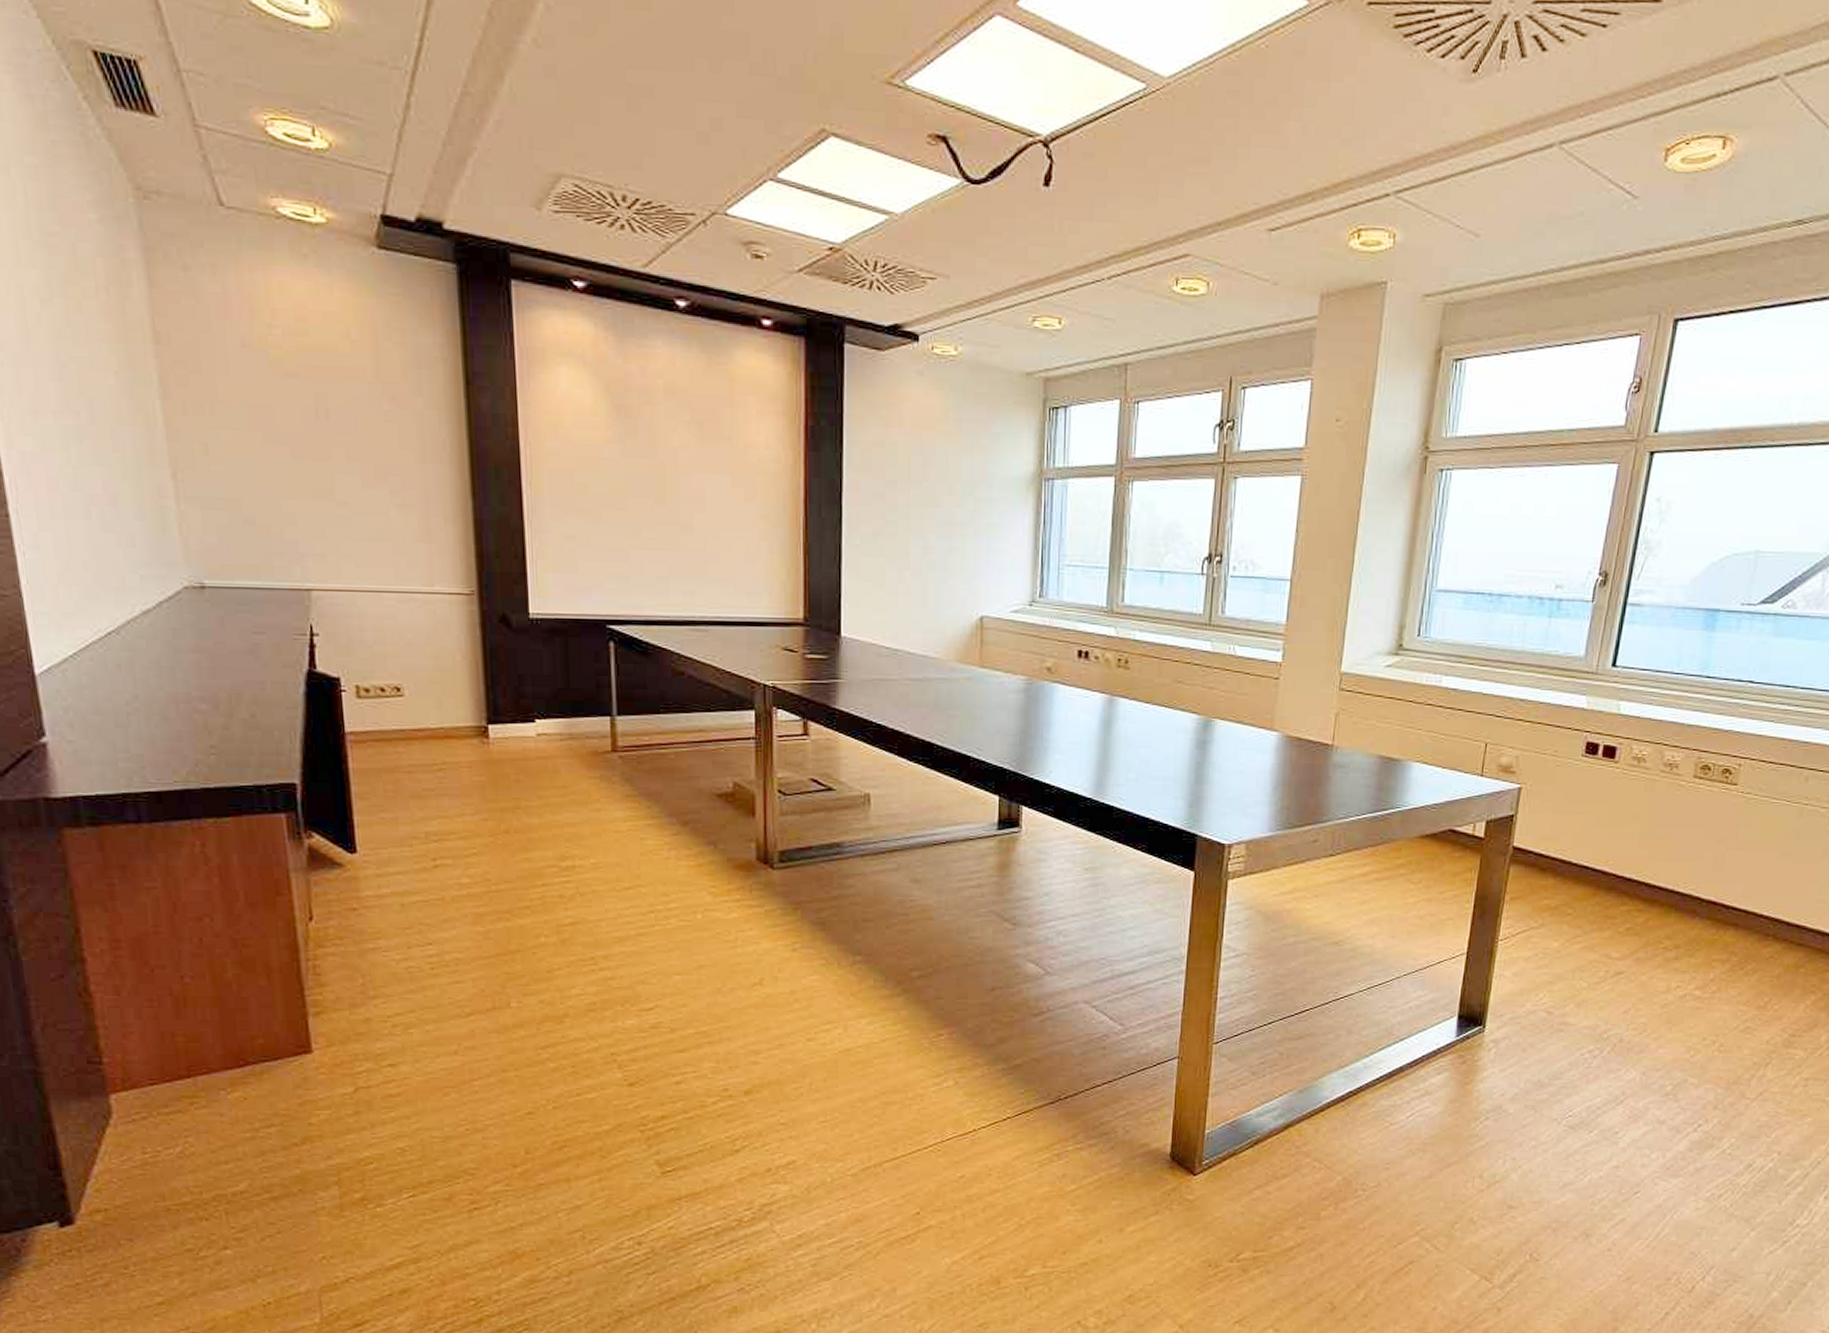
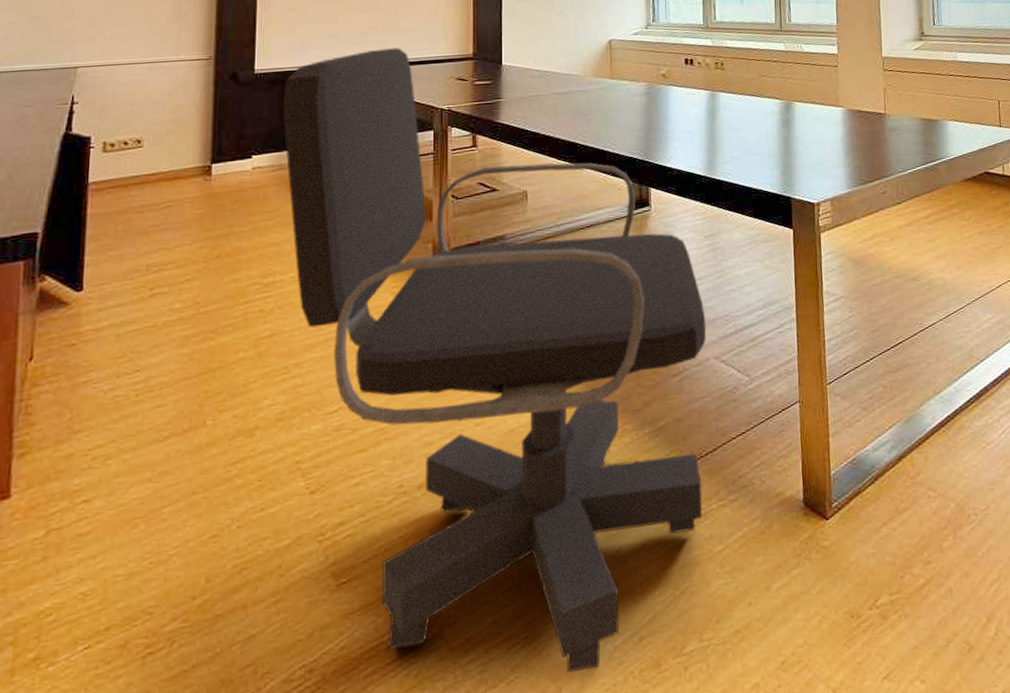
office chair: none [567,601,1078,1278] -> present [283,48,707,673]

